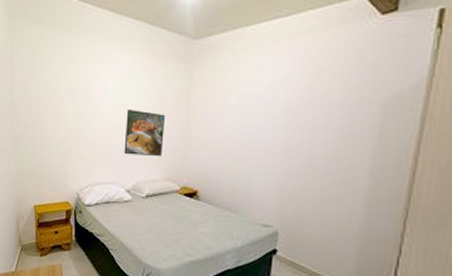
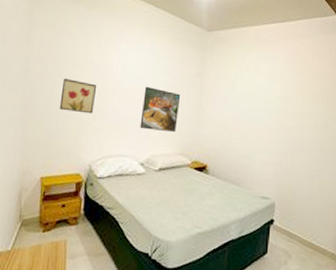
wall art: none [45,107,79,142] -> present [59,78,97,114]

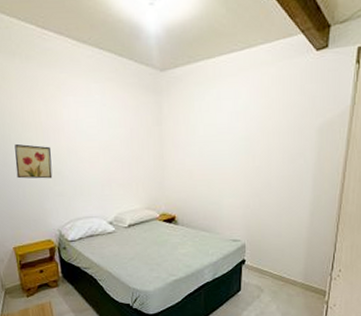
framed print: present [140,86,181,133] -> none [101,142,141,188]

